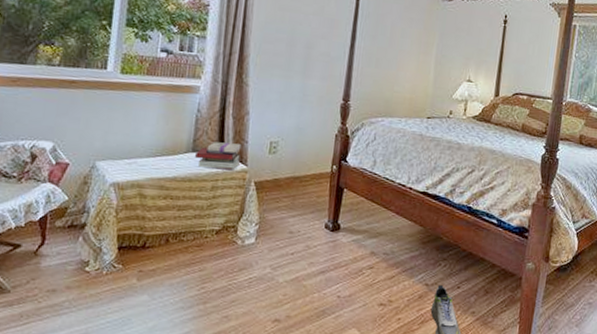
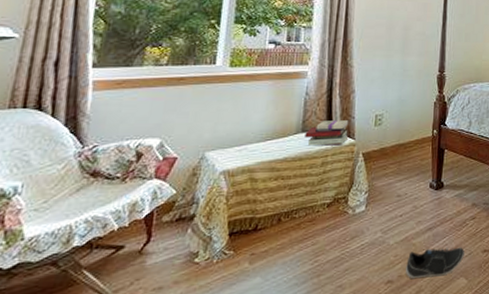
shoe: none [294,293,359,323] -> present [406,247,465,279]

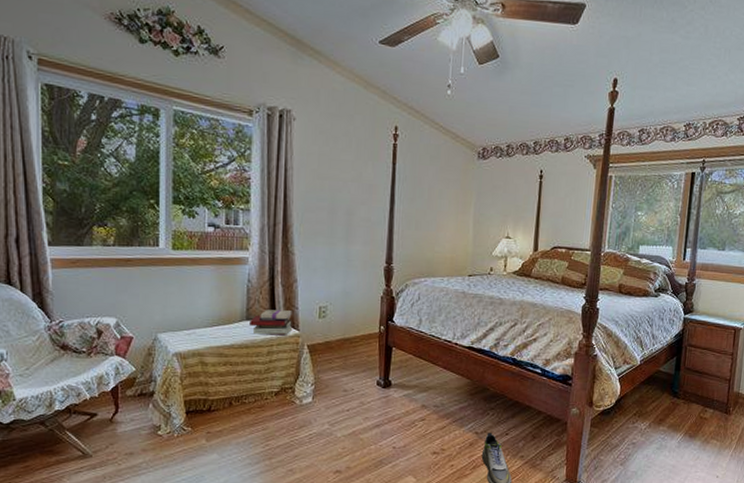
shoe: present [406,247,465,279] -> none [354,445,413,472]

